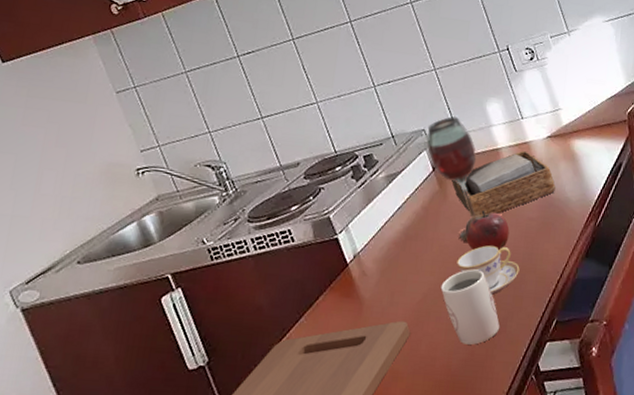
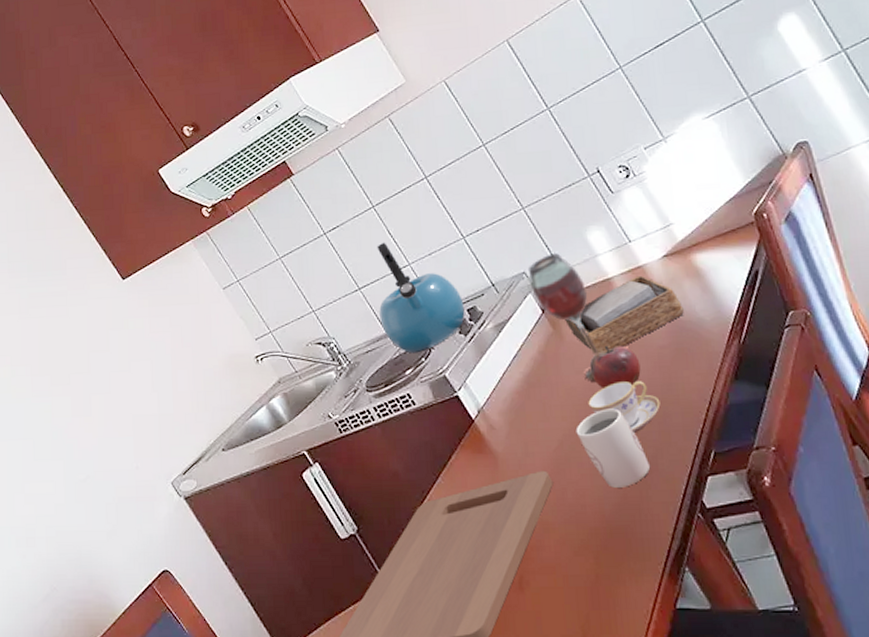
kettle: none [276,76,362,191] -> present [377,242,465,354]

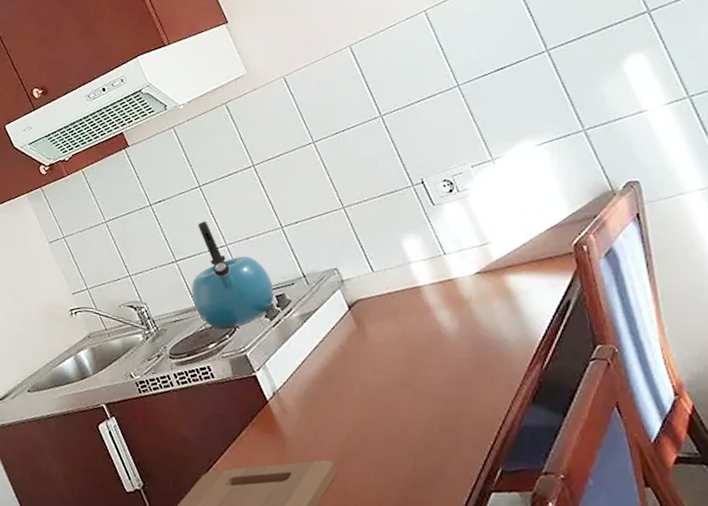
wineglass: present [527,253,599,380] -> none [339,254,399,382]
napkin holder: present [565,275,684,354] -> none [370,288,490,357]
mug: present [575,408,651,488] -> none [366,410,436,490]
teacup: present [588,381,660,434] -> none [382,387,454,440]
fruit: present [589,345,641,388] -> none [388,351,439,393]

